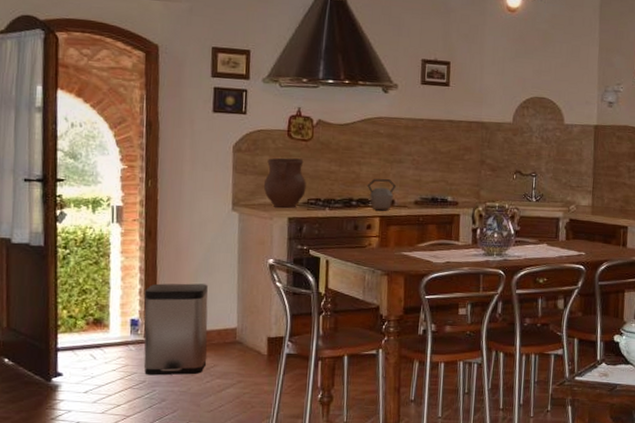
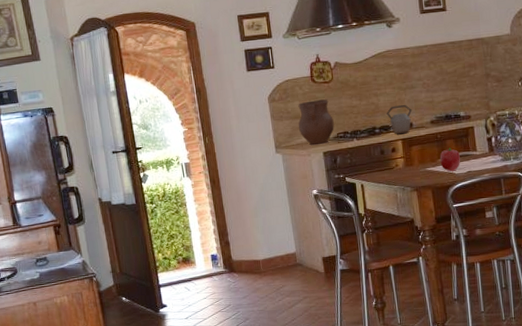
pedal bin: present [143,283,208,376] -> none [218,218,277,300]
fruit: none [418,233,441,260] -> present [440,147,461,172]

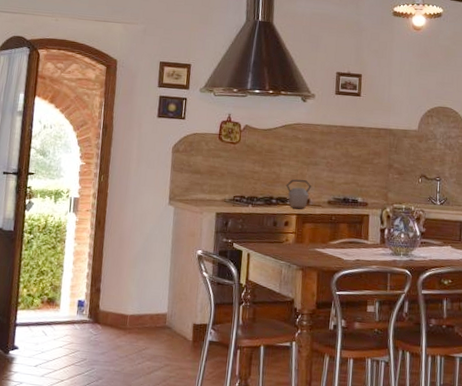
ceramic jug: present [298,99,334,145] -> none [196,158,233,204]
fruit: present [440,147,461,172] -> none [330,231,352,257]

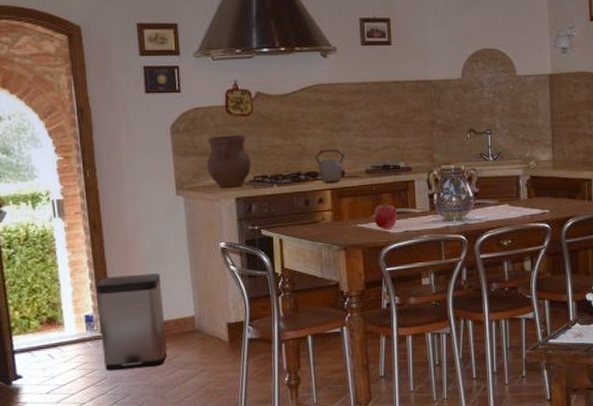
pedal bin: none [85,268,145,355] -> present [96,273,168,371]
ceramic jug: none [196,158,233,204] -> present [206,135,251,188]
fruit: none [330,231,352,257] -> present [374,202,398,230]

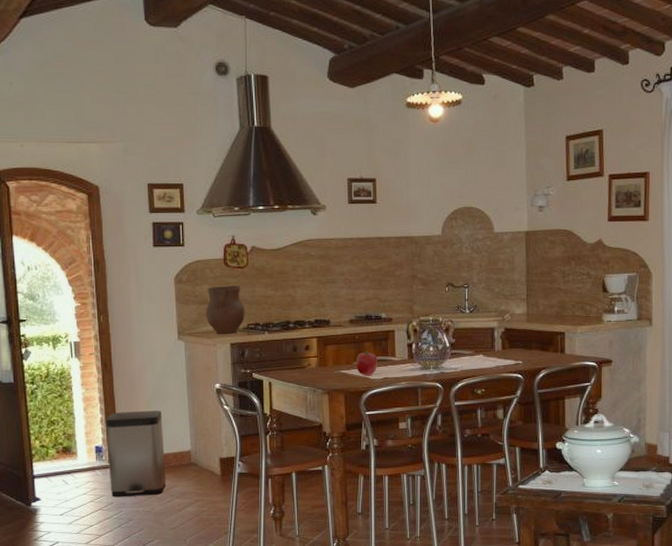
kettle: present [314,148,344,183] -> none [303,299,330,331]

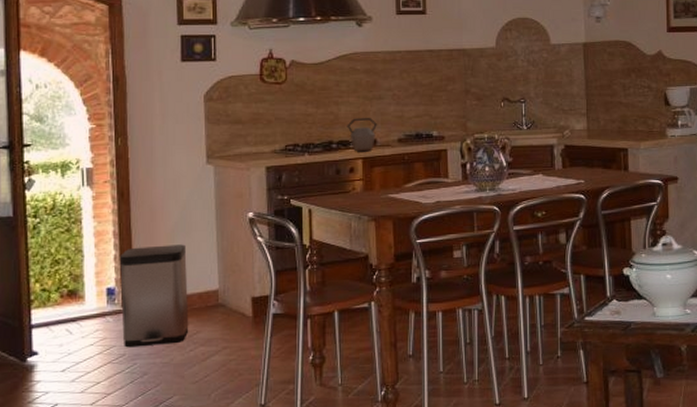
ceramic jug: present [205,286,245,334] -> none [238,103,283,157]
kettle: none [303,299,330,331] -> present [347,117,377,152]
fruit: present [356,350,378,376] -> none [405,172,430,200]

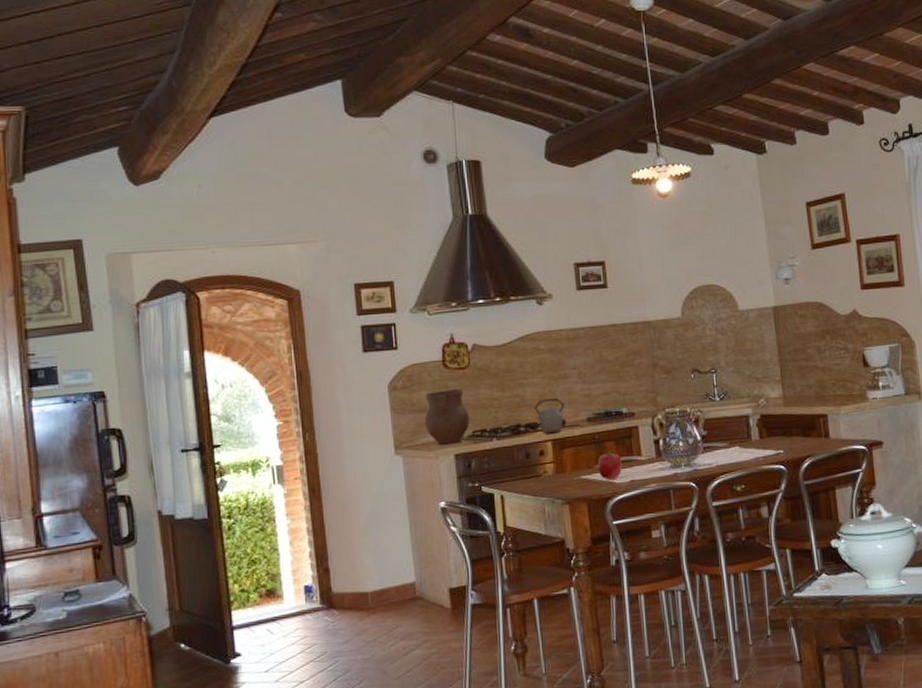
pedal bin: present [120,244,189,348] -> none [315,538,389,645]
ceramic jug: none [238,103,283,157] -> present [424,389,470,445]
fruit: none [405,172,430,200] -> present [597,451,623,481]

